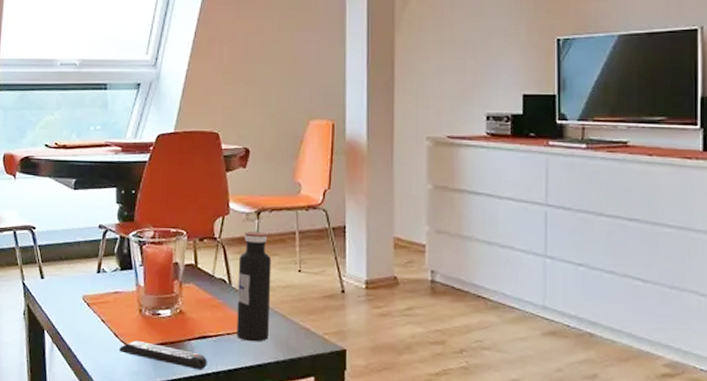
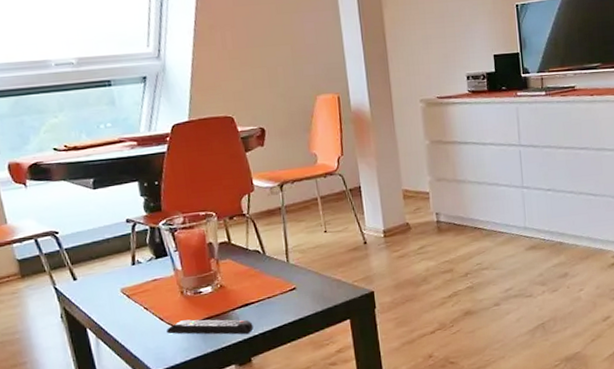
water bottle: present [237,232,272,342] -> none [269,202,306,301]

